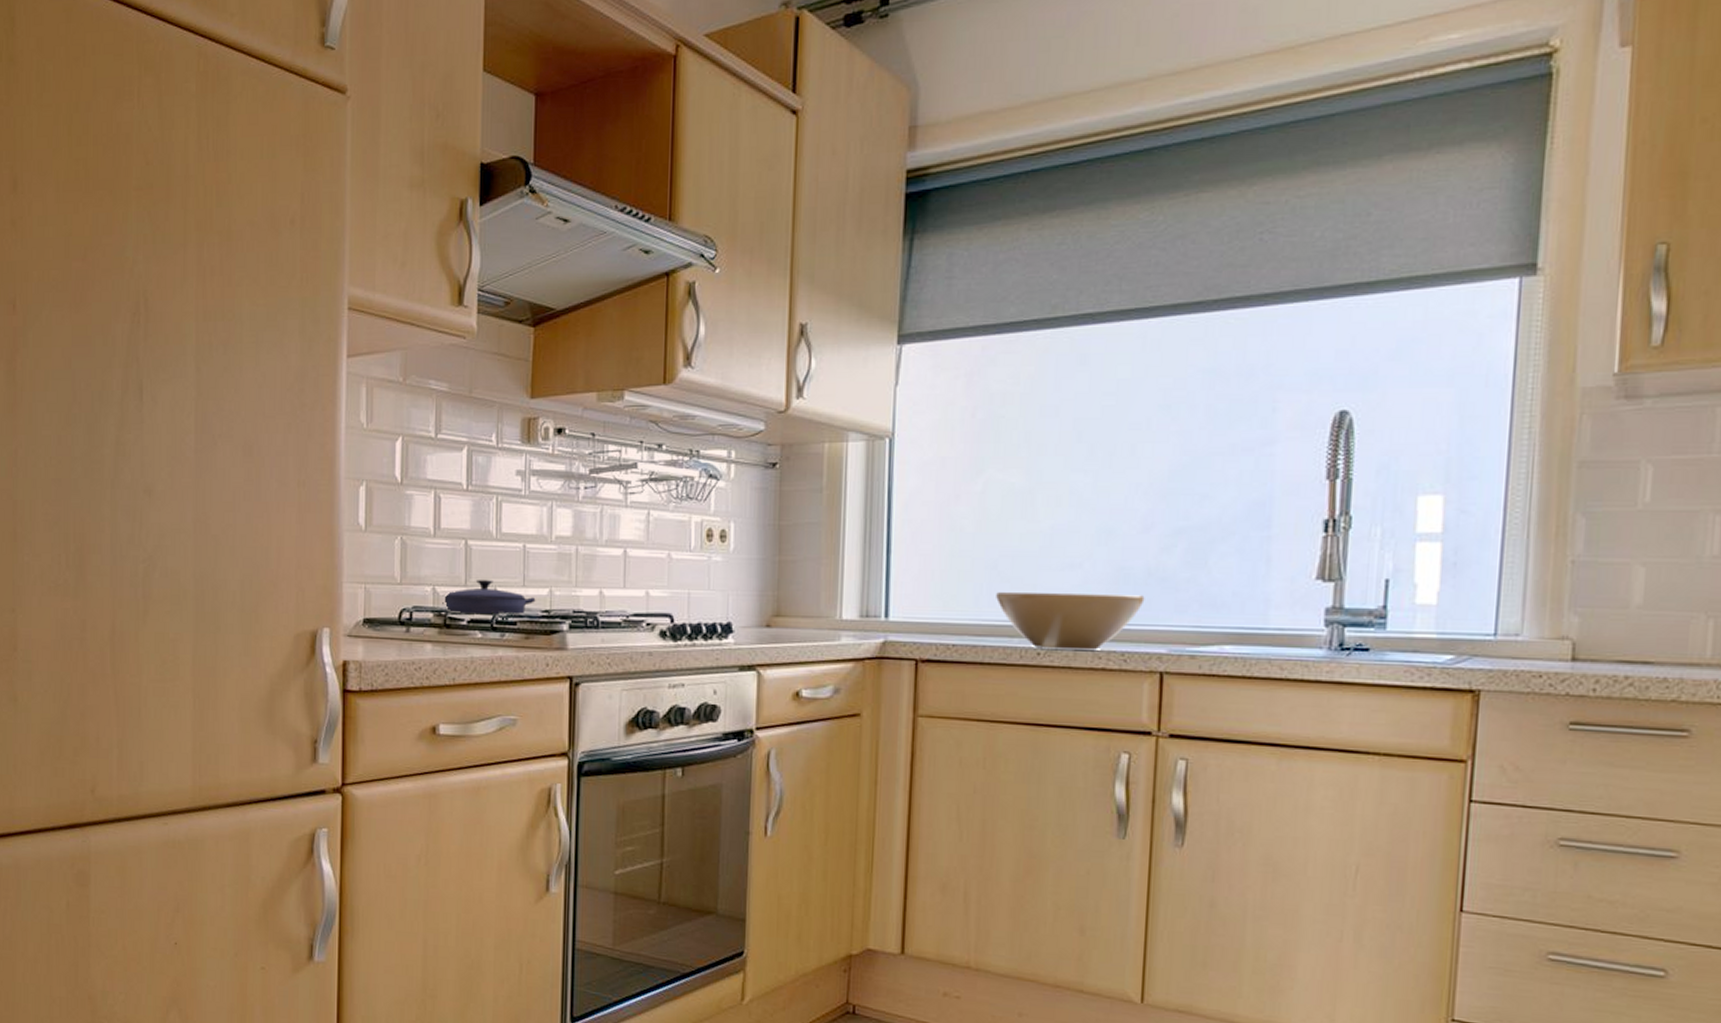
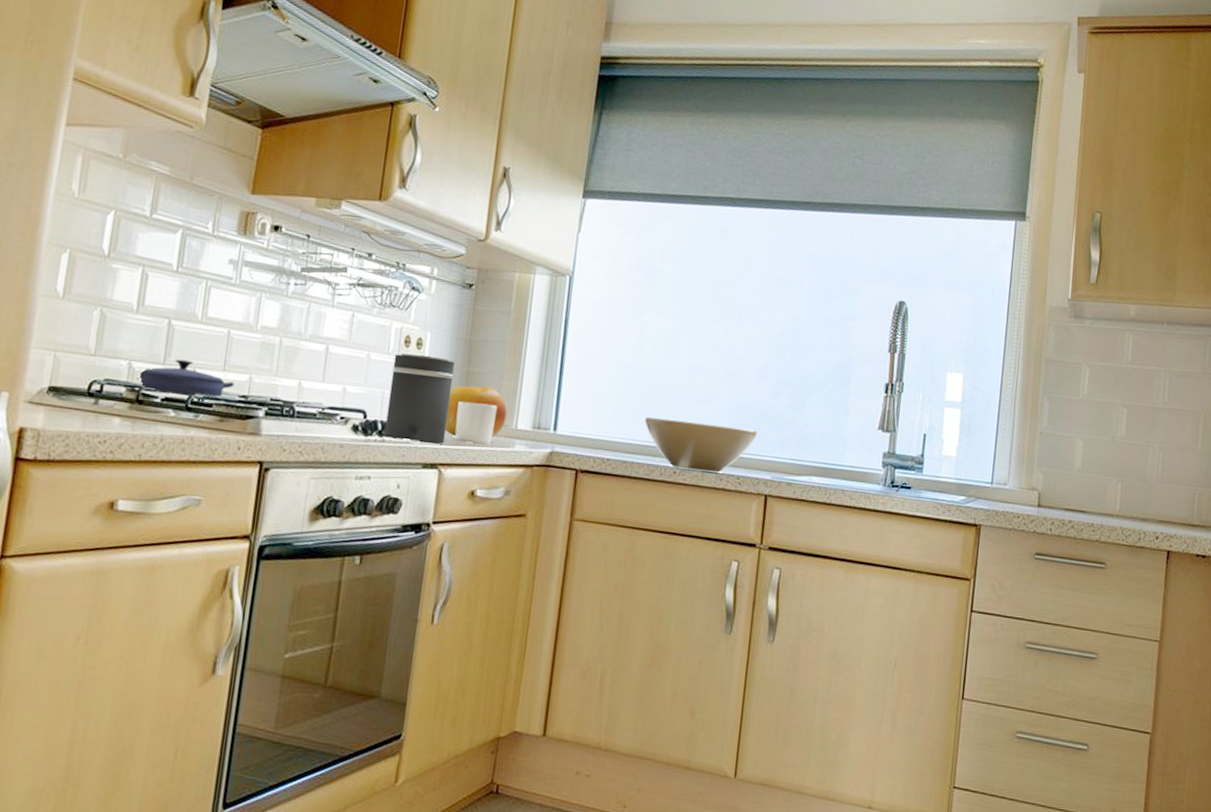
cylinder: none [694,547,765,643] -> present [384,353,455,444]
fruit: none [760,575,829,633] -> present [445,385,507,438]
mug: none [771,594,818,640] -> present [454,400,498,445]

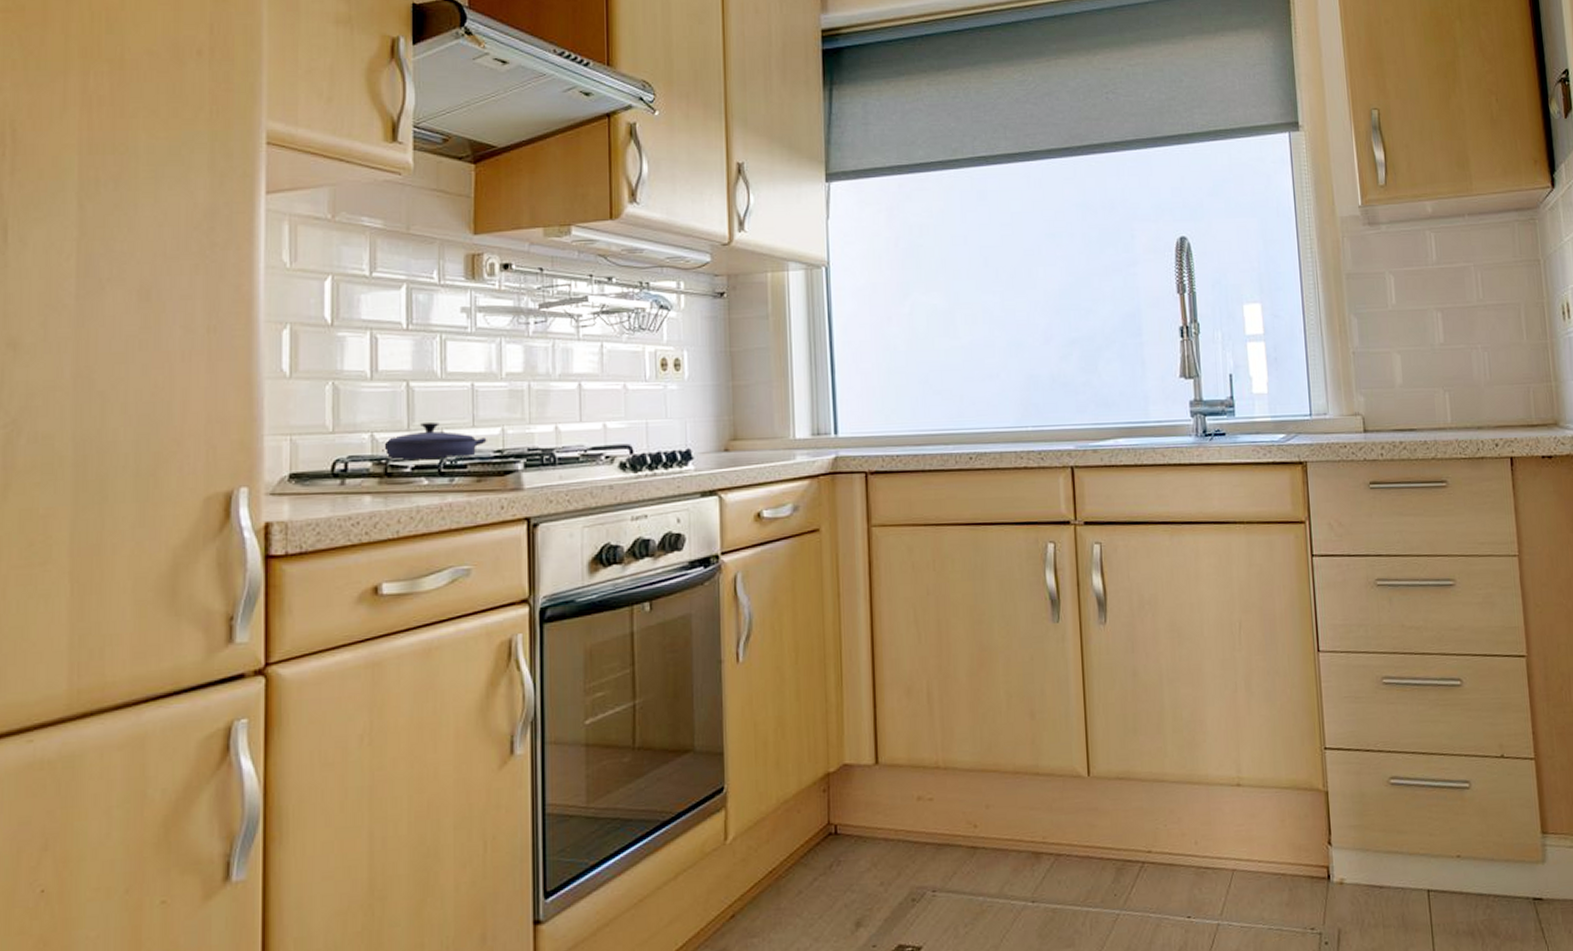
cylinder: present [384,353,455,444] -> none [652,375,721,471]
fruit: present [445,385,507,438] -> none [718,398,782,457]
mug: present [454,400,498,445] -> none [728,417,772,463]
bowl: present [645,417,758,473] -> none [930,399,1052,453]

